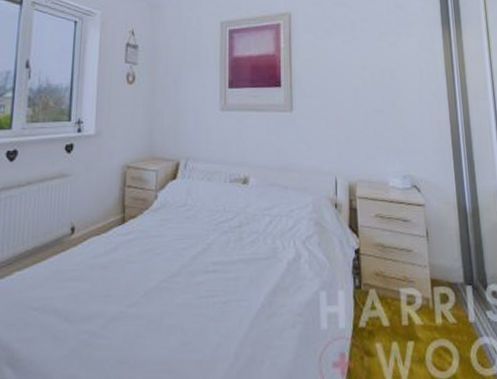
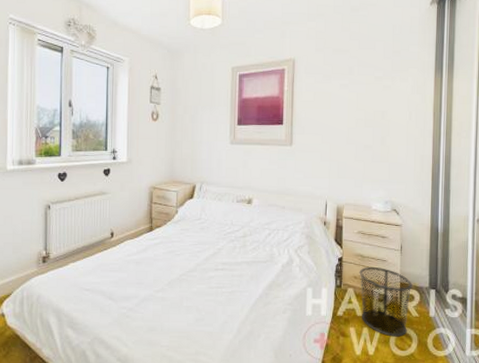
waste bin: none [381,258,445,353] -> present [359,266,412,337]

